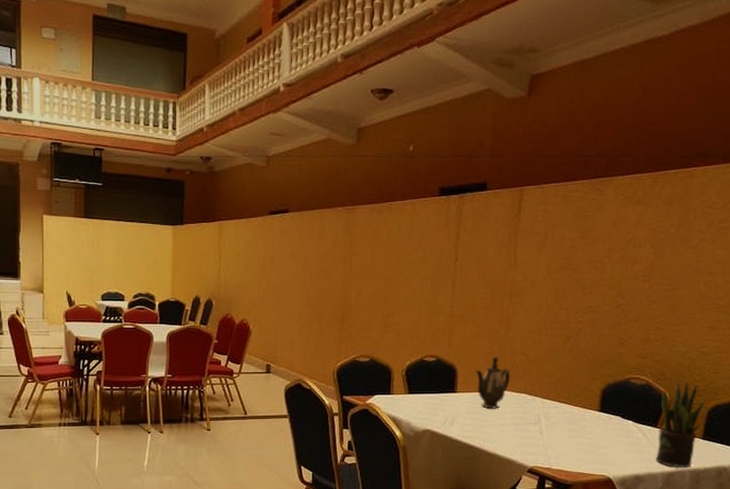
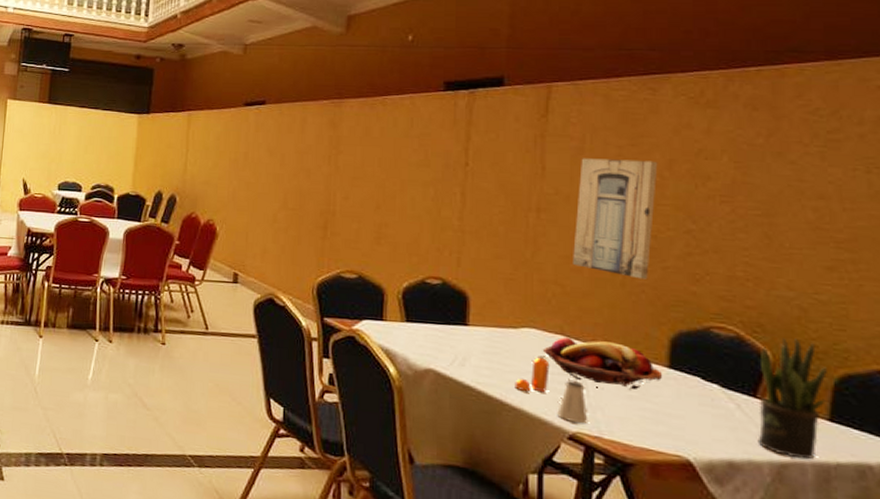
teapot: present [475,356,511,409] -> none [493,284,541,351]
pepper shaker: none [490,412,516,439] -> present [515,357,550,393]
fruit basket: none [511,395,594,431] -> present [542,337,662,390]
saltshaker: none [520,427,542,460] -> present [557,380,588,424]
wall art: none [535,250,600,345] -> present [573,158,658,280]

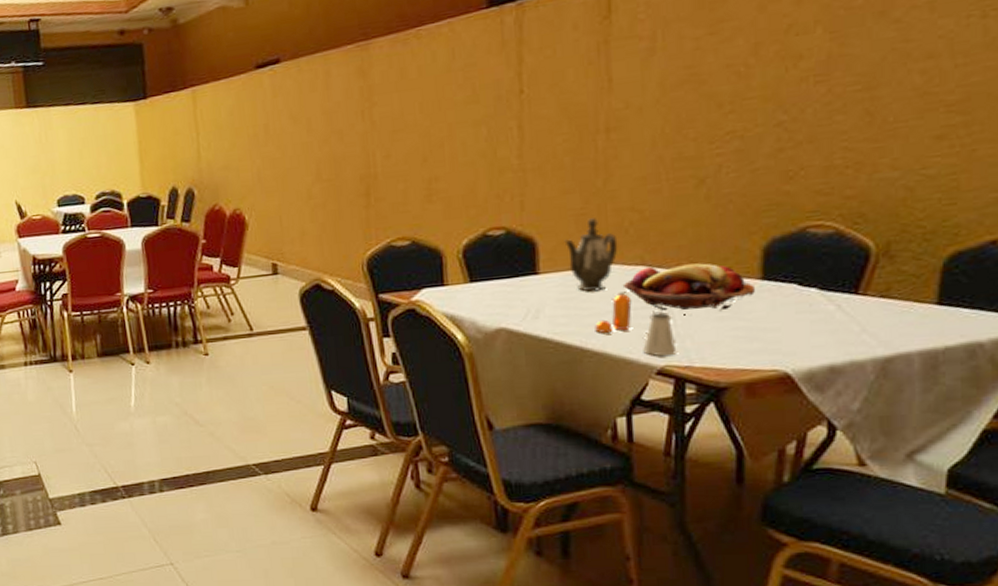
teapot: none [493,284,541,351] -> present [564,218,618,292]
wall art: present [573,158,658,280] -> none [649,48,742,188]
potted plant: present [757,338,827,460] -> none [860,223,935,350]

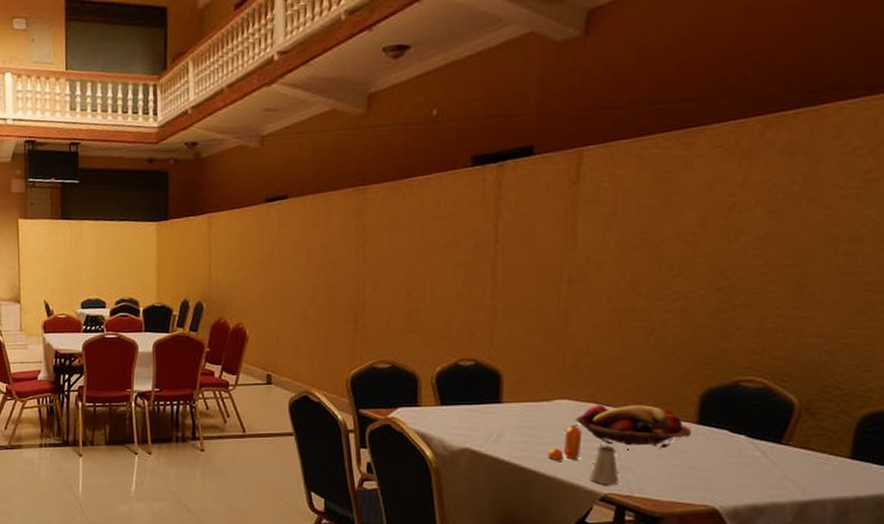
teapot: present [564,218,618,292] -> none [526,357,573,422]

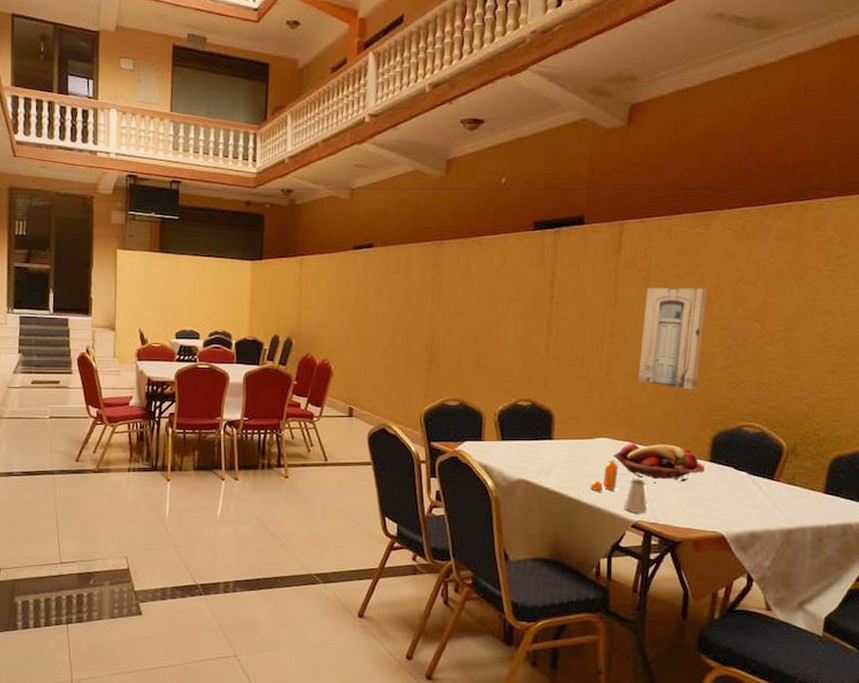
wall art: none [605,219,691,341] -> present [638,288,708,390]

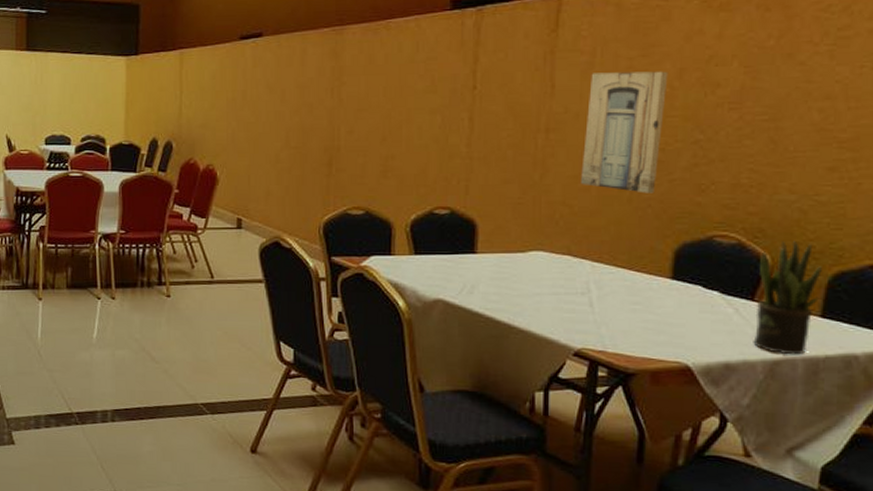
pepper shaker: present [590,461,618,491] -> none [522,279,557,313]
fruit basket: present [612,443,704,483] -> none [549,257,665,304]
saltshaker: present [623,478,648,514] -> none [563,298,593,340]
potted plant: none [773,430,825,525] -> present [753,241,822,355]

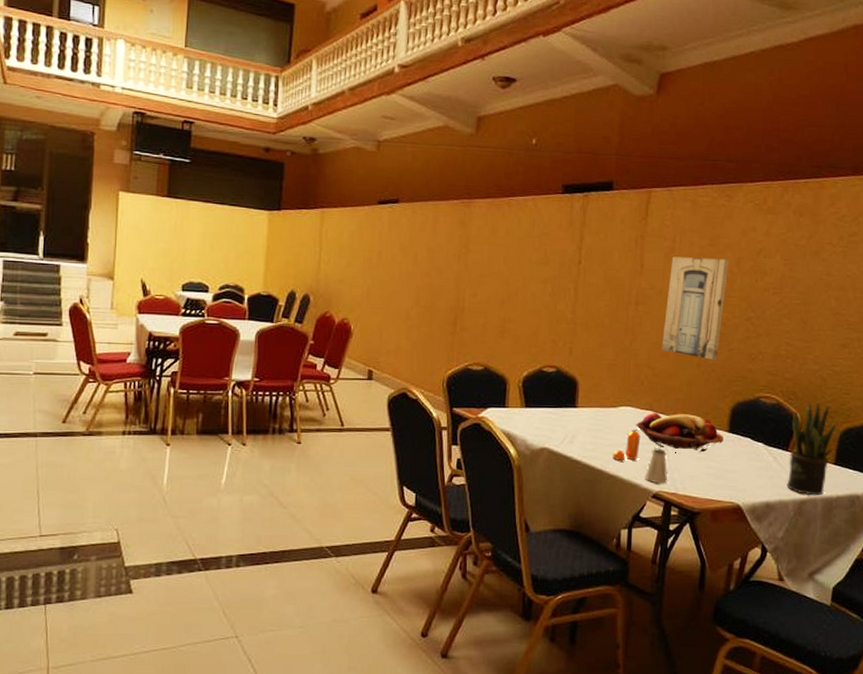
pepper shaker: none [522,279,557,313] -> present [613,431,641,461]
fruit basket: none [549,257,665,304] -> present [635,412,723,453]
saltshaker: none [563,298,593,340] -> present [645,448,668,484]

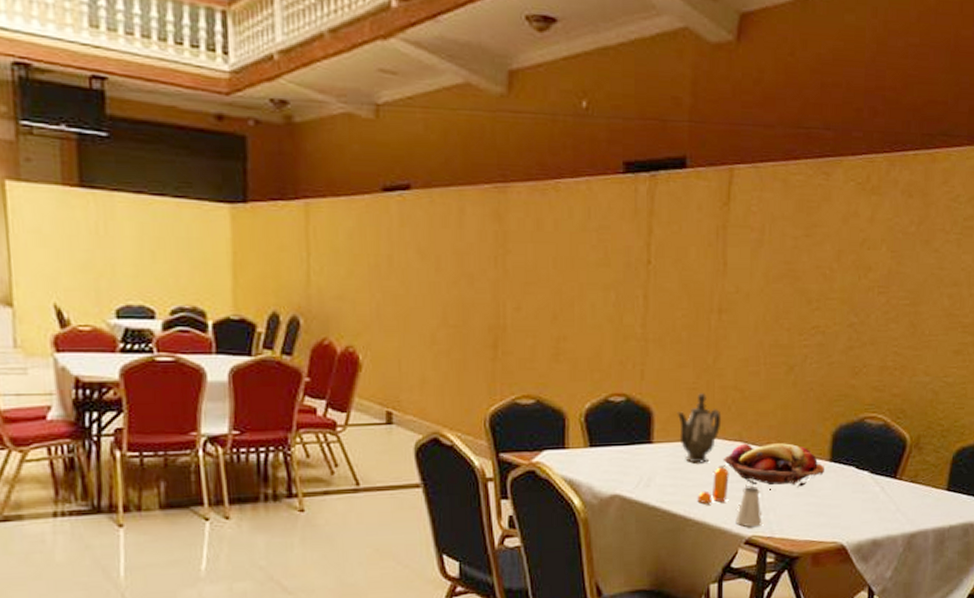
teapot: none [598,369,636,427] -> present [677,393,722,463]
wall art: present [662,256,730,360] -> none [751,251,828,377]
potted plant: present [786,402,836,496] -> none [895,421,948,527]

